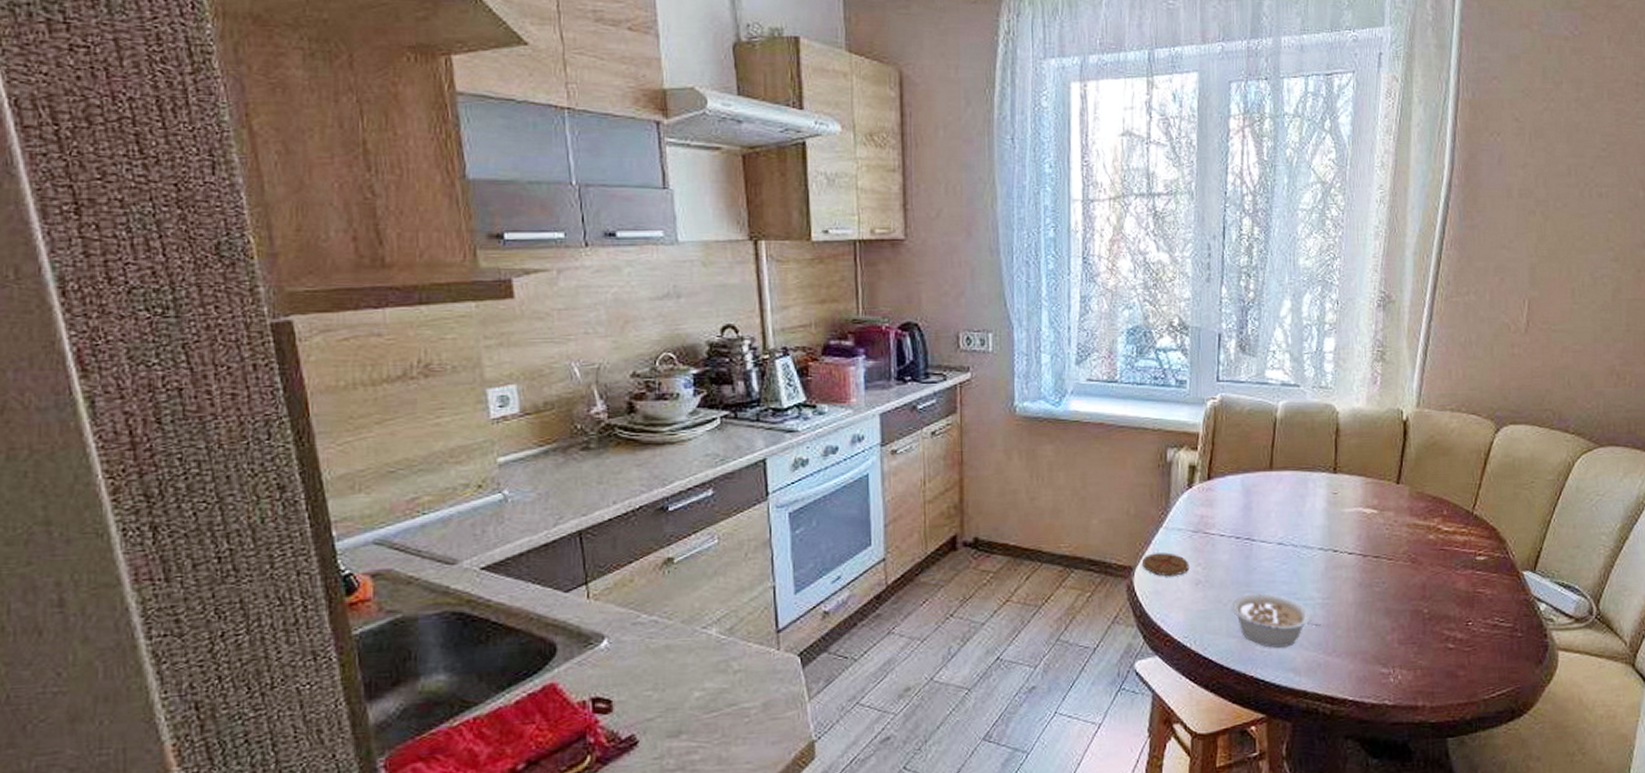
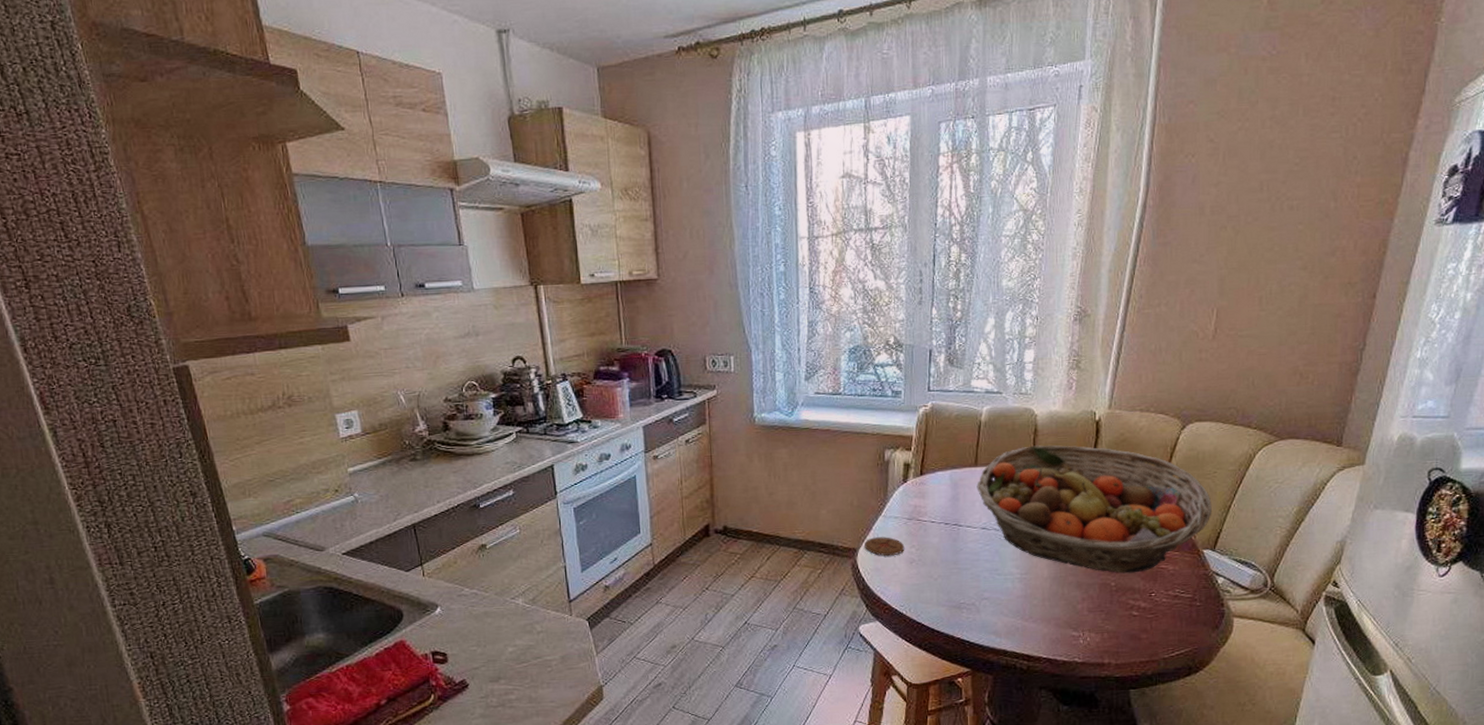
legume: present [1230,593,1321,649] -> none [940,570,1019,615]
fruit basket: none [1272,447,1531,599] -> present [977,444,1212,574]

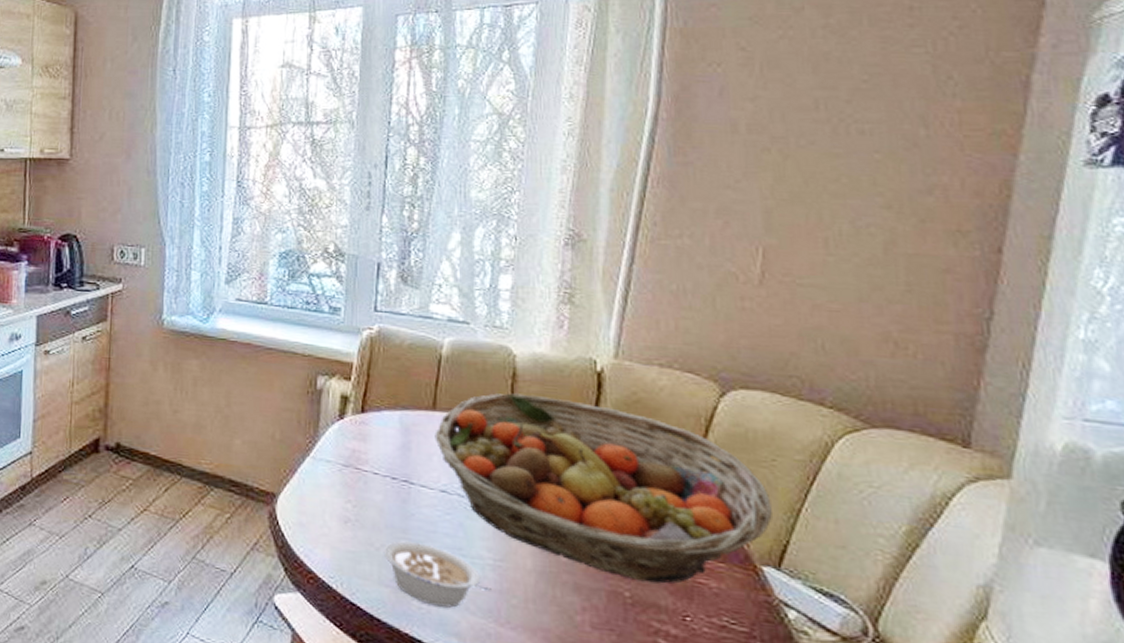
coaster: present [864,537,905,556] -> none [286,482,338,509]
legume: none [940,570,1019,615] -> present [383,541,491,608]

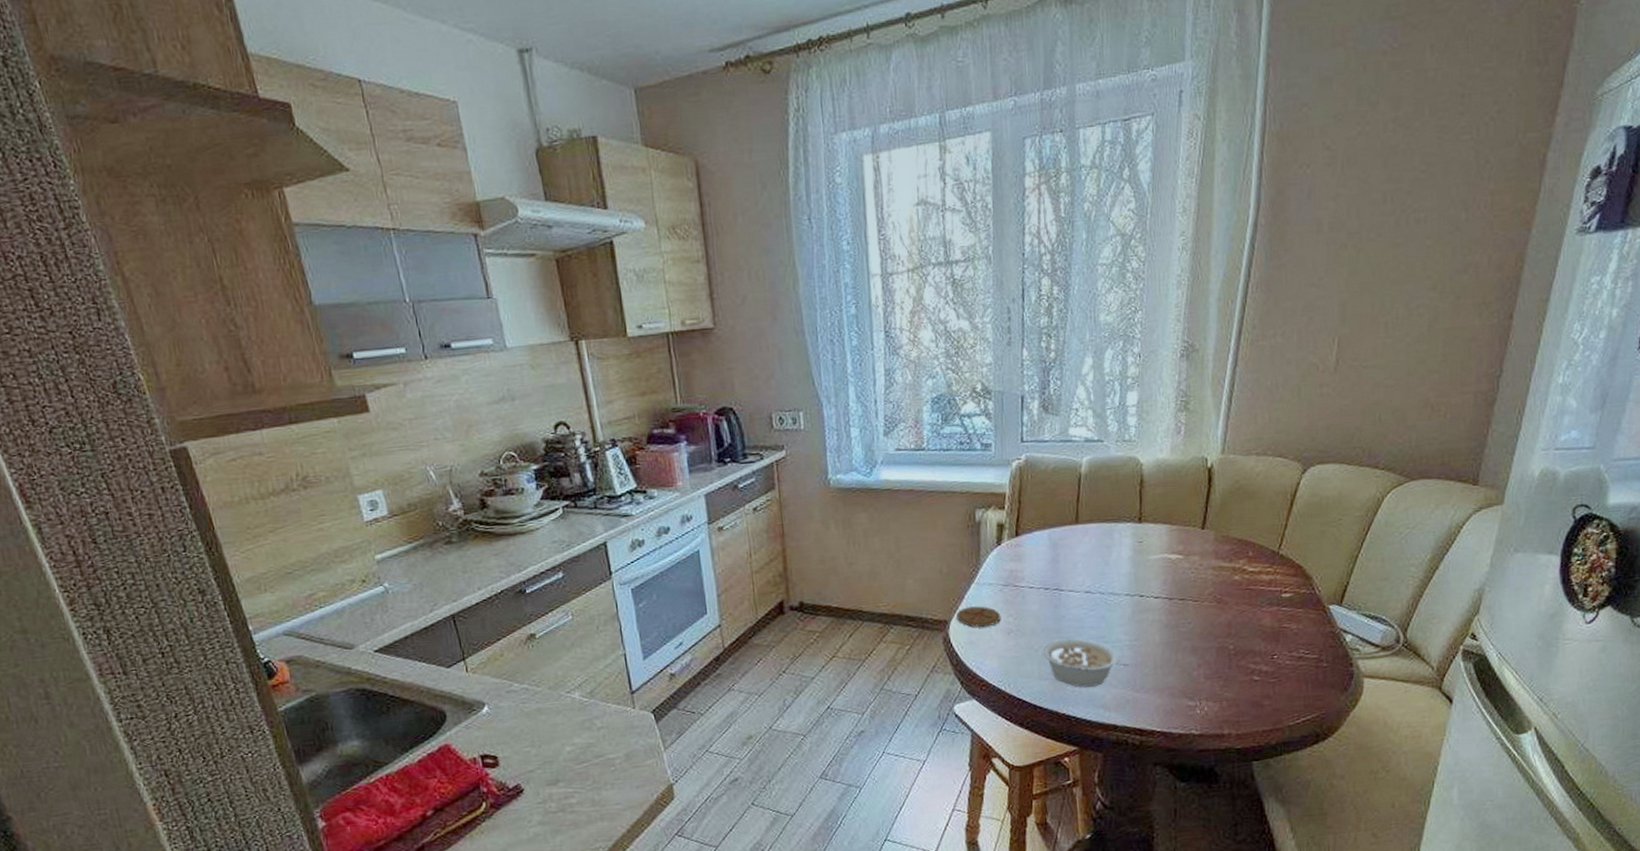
coaster: none [286,482,338,509] -> present [956,606,1001,627]
fruit basket: present [435,393,772,584] -> none [1078,496,1337,635]

